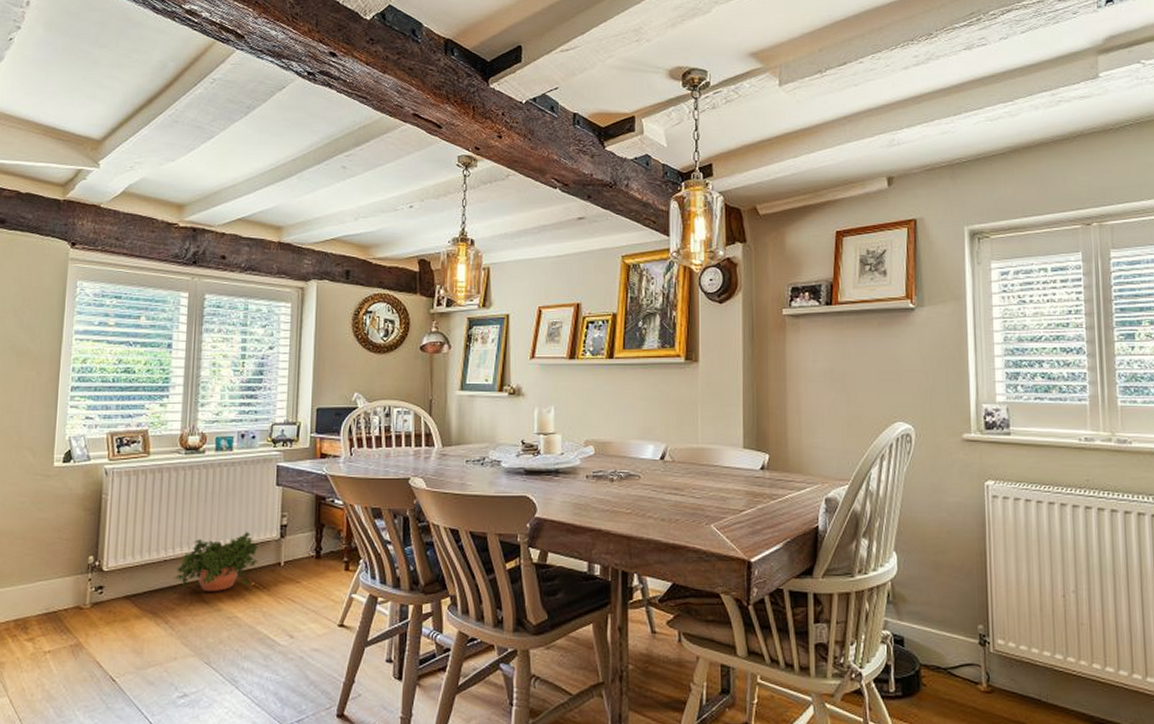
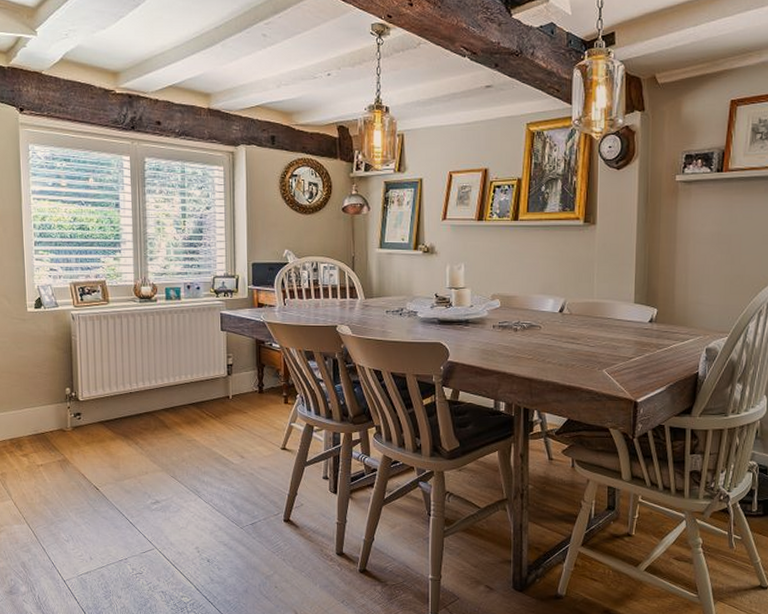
potted plant: present [174,532,258,591] -> none [139,370,210,419]

